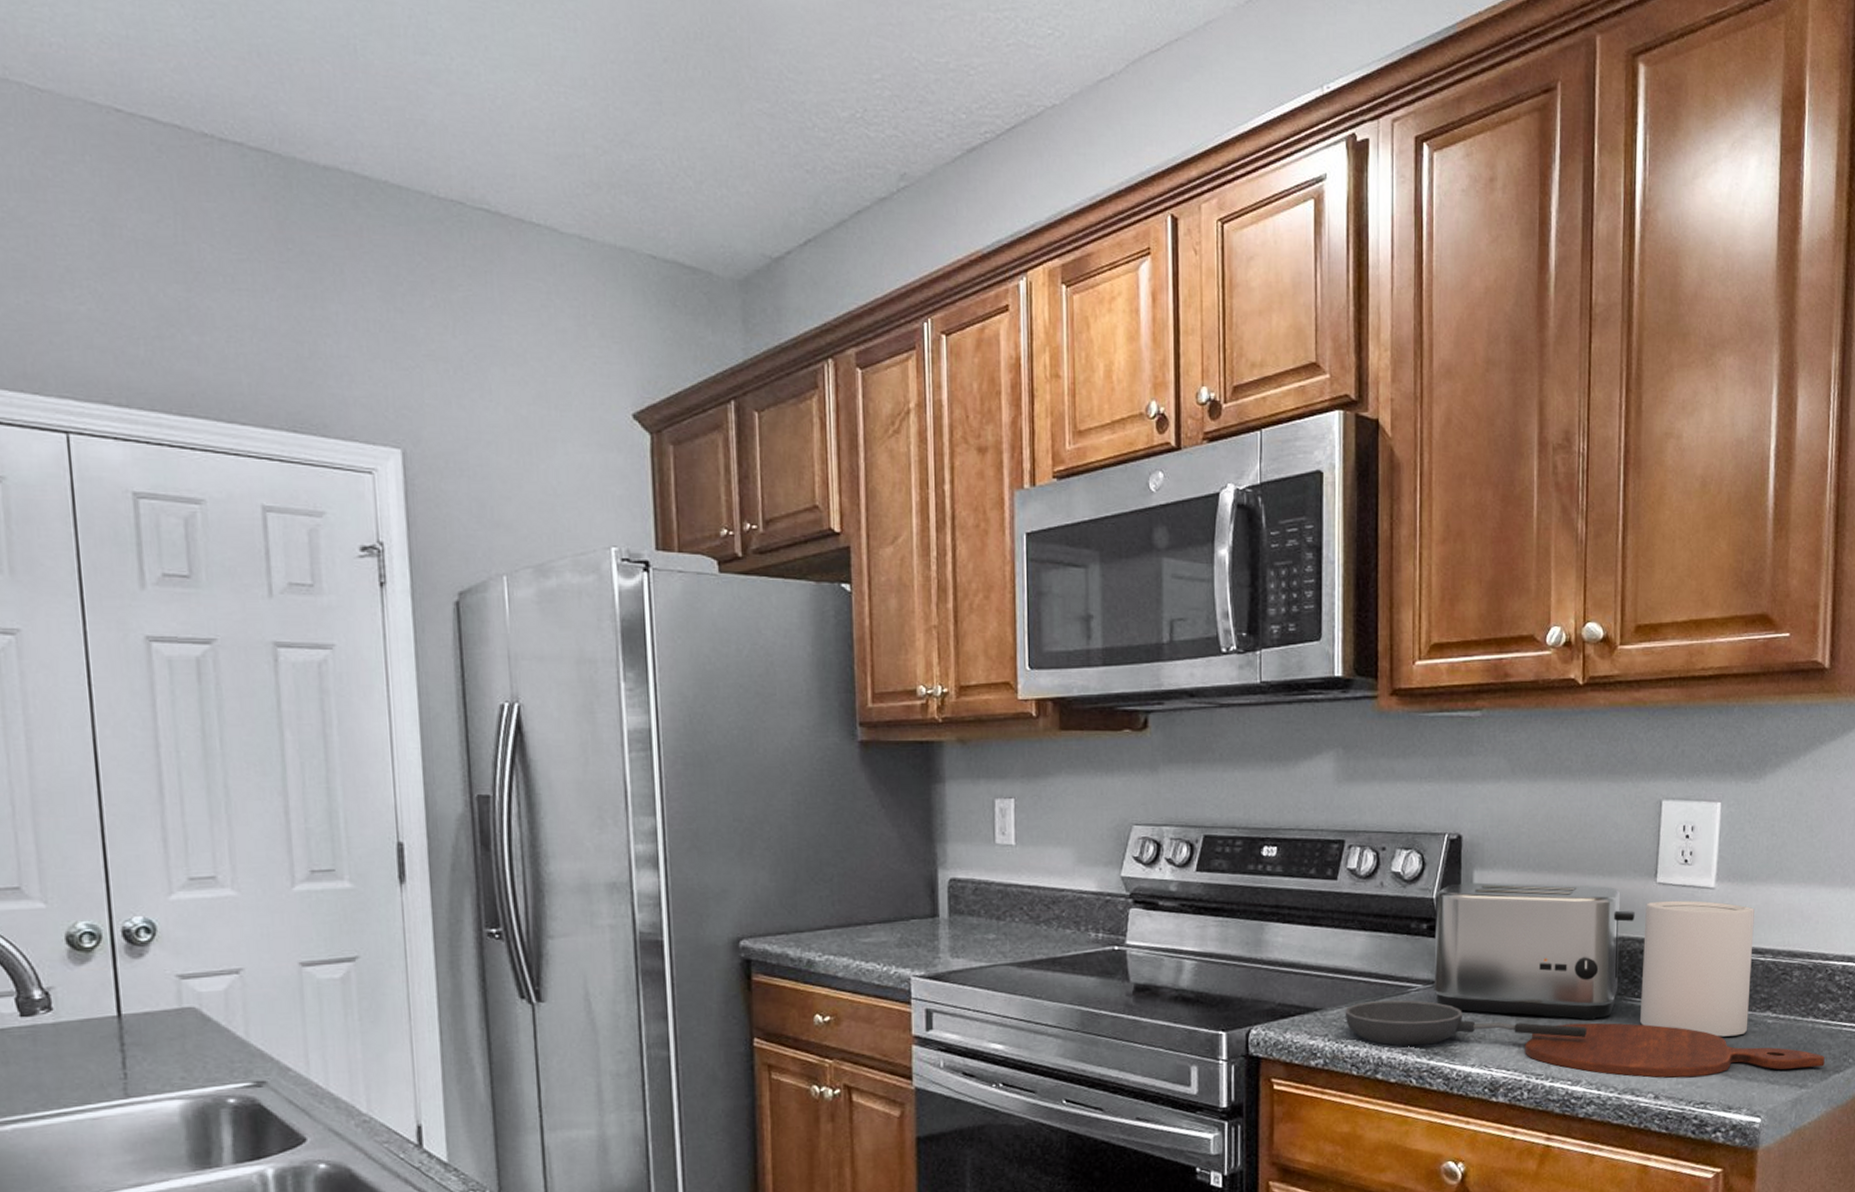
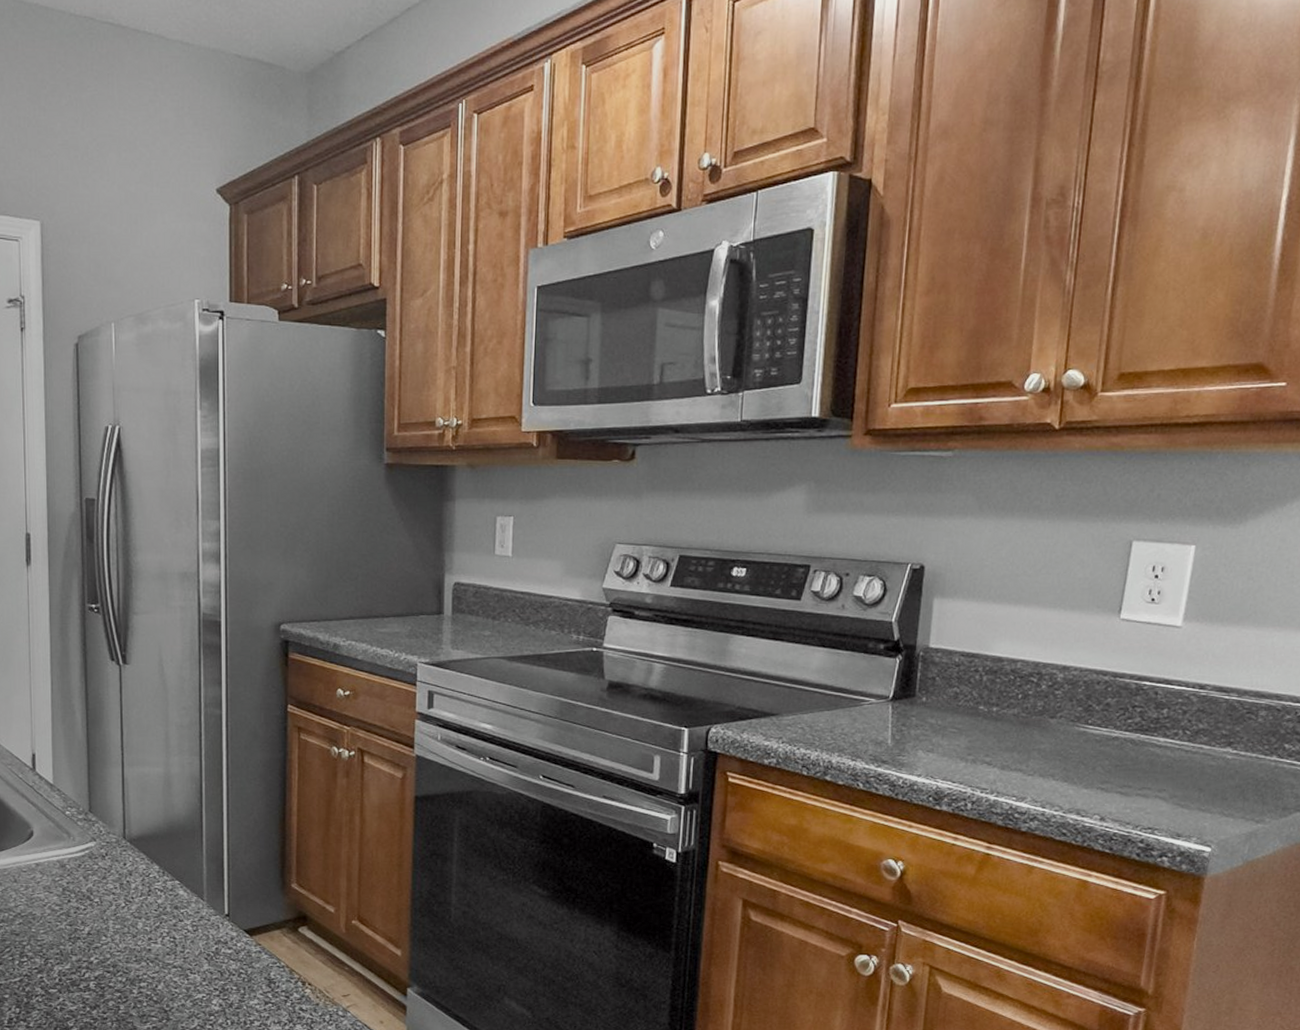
frying pan: present [1345,1000,1587,1046] -> none [799,711,1036,758]
toaster: present [1434,882,1636,1020] -> none [886,609,1096,743]
cutting board: present [1524,1022,1825,1078] -> none [971,744,1286,804]
pen holder: present [1640,900,1754,1037] -> none [1091,636,1223,768]

